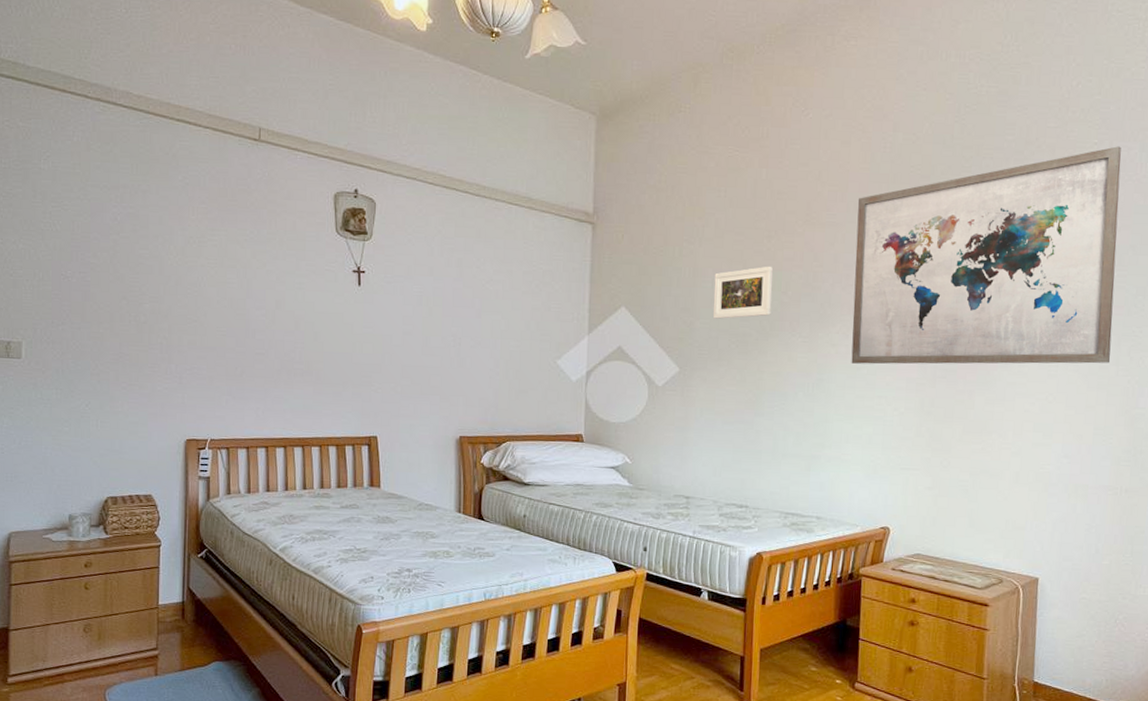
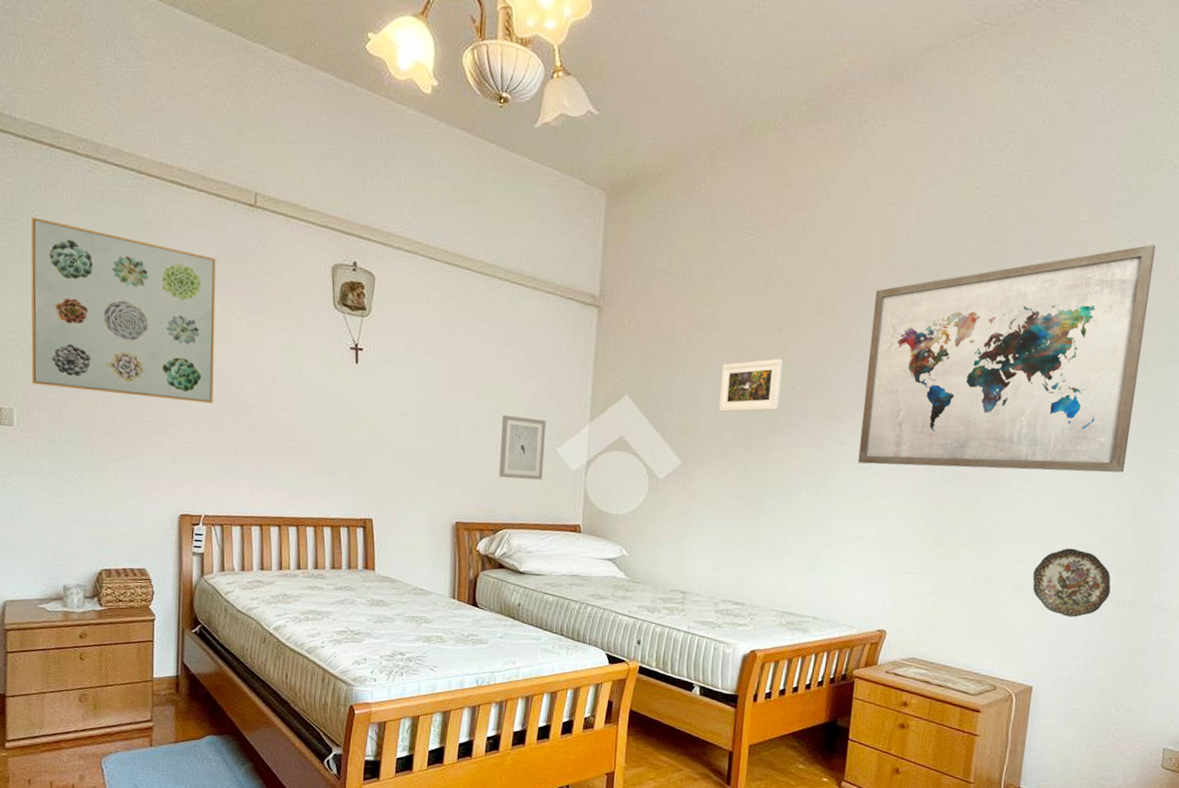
wall art: none [41,158,222,330] -> present [31,217,216,404]
wall art: none [501,330,546,392] -> present [499,415,547,480]
decorative plate: none [1030,439,1107,507] -> present [1032,548,1111,618]

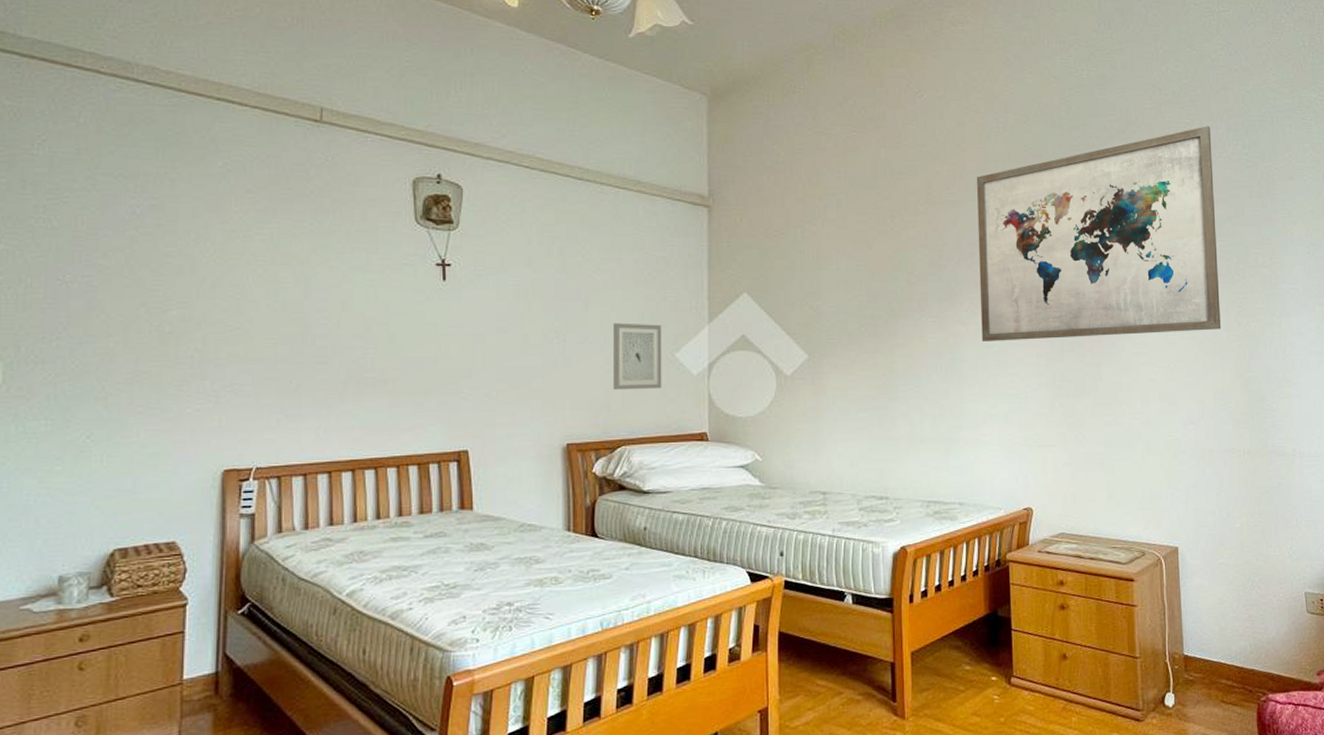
wall art: present [31,217,216,404] -> none [27,142,273,337]
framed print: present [718,358,783,412] -> none [839,246,899,302]
decorative plate: present [1032,548,1111,618] -> none [1159,405,1230,473]

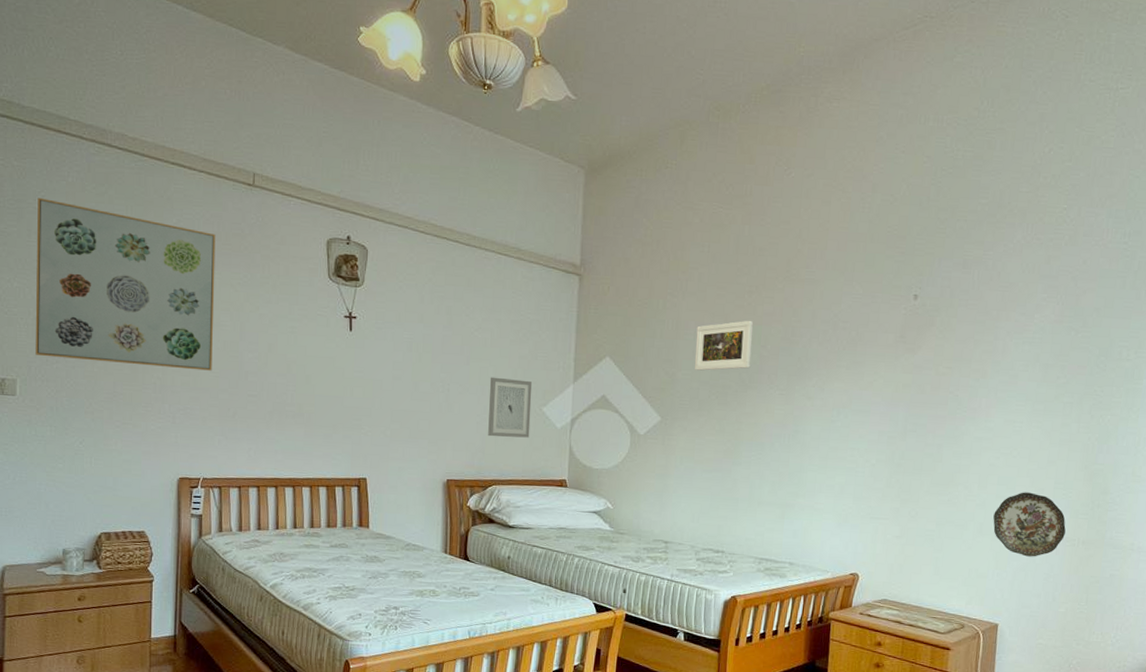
wall art: none [27,142,273,337] -> present [35,197,216,371]
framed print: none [839,246,899,302] -> present [694,320,754,371]
wall art: present [976,126,1222,341] -> none [826,212,1089,421]
decorative plate: none [1159,405,1230,473] -> present [993,492,1066,557]

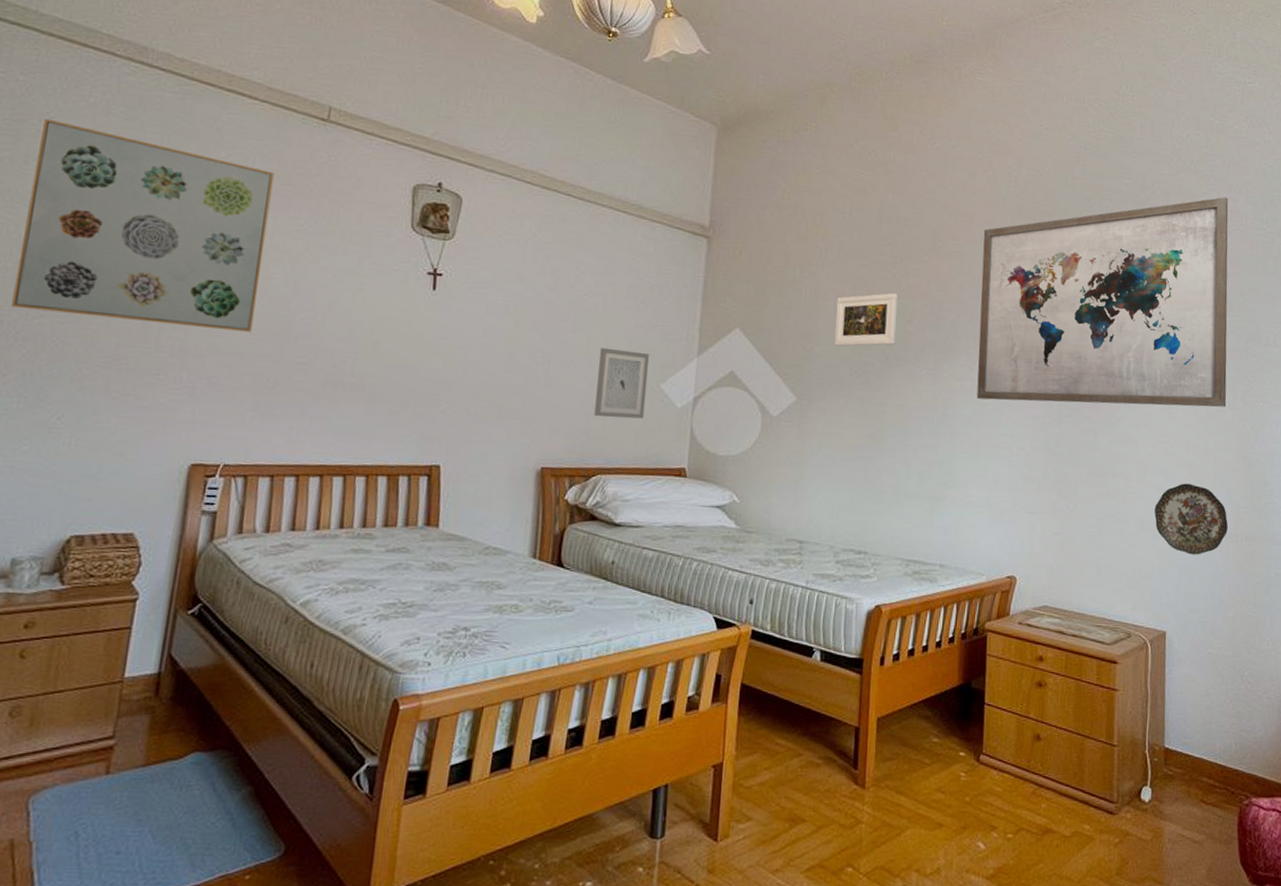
wall art: none [826,212,1089,421] -> present [976,197,1229,407]

